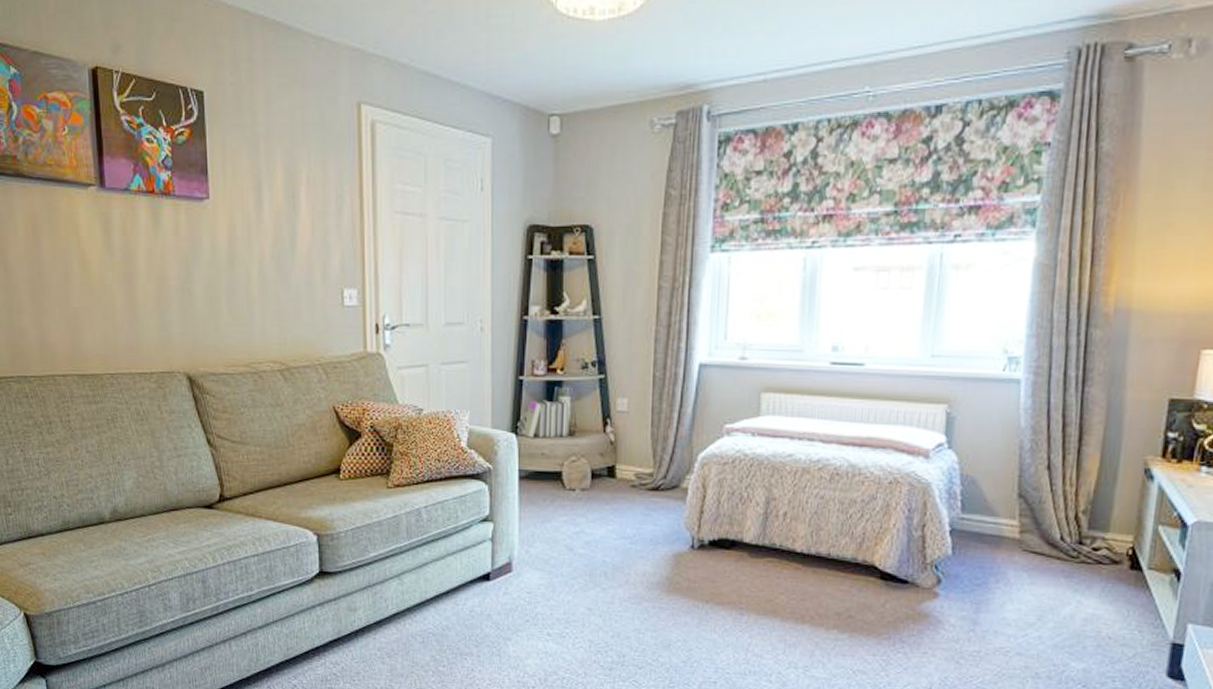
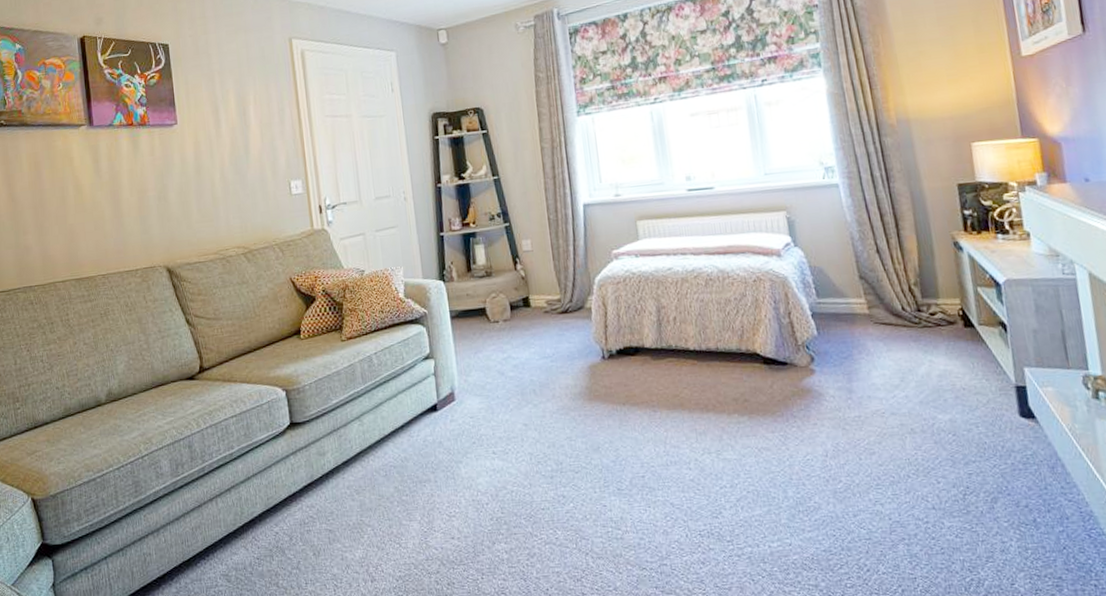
books: present [522,399,570,439] -> none [448,247,488,283]

